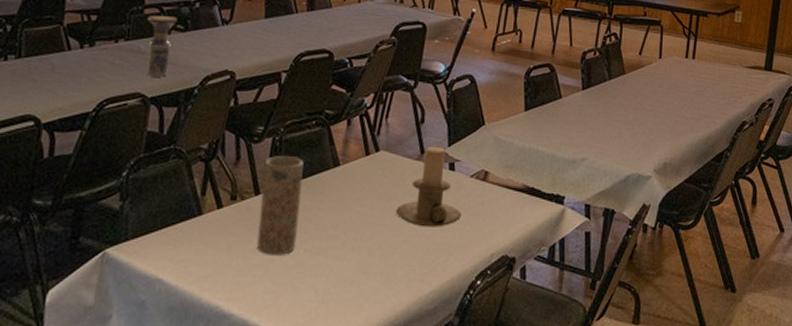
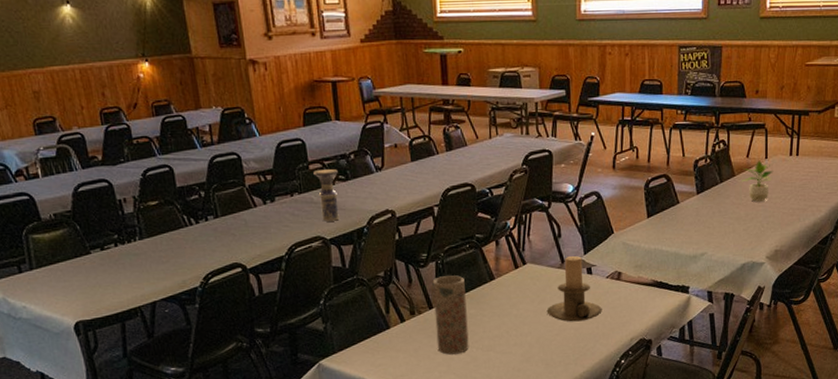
potted plant: none [632,59,668,105] -> present [742,160,774,202]

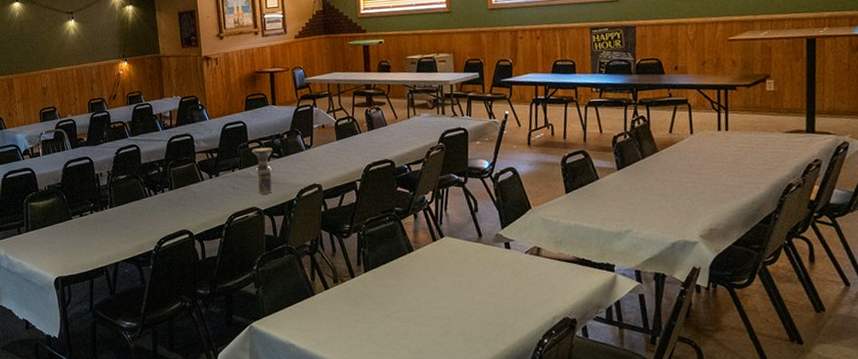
vase: present [432,275,469,355] -> none [354,246,389,324]
candle holder: present [546,256,602,322] -> none [465,230,522,297]
potted plant: present [742,160,774,202] -> none [666,136,701,178]

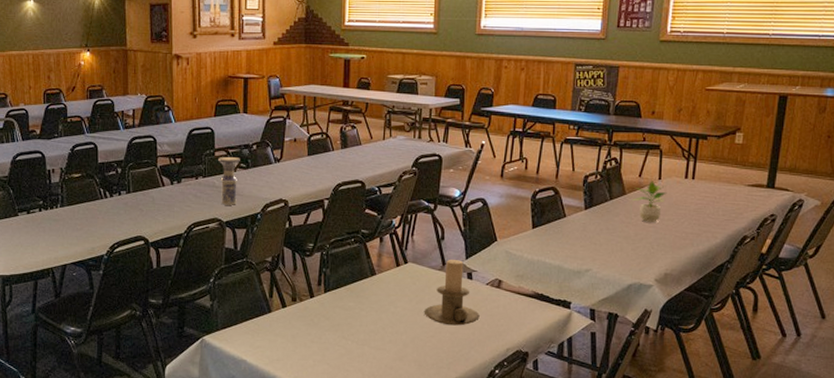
candle holder: none [465,230,522,297] -> present [424,260,480,326]
potted plant: none [666,136,701,178] -> present [632,181,667,222]

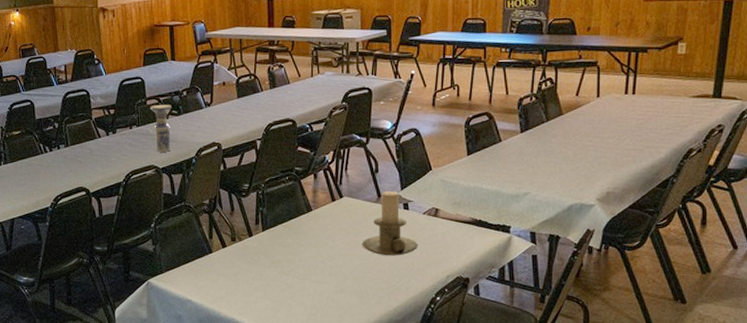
potted plant: present [632,181,667,222] -> none [570,99,607,141]

